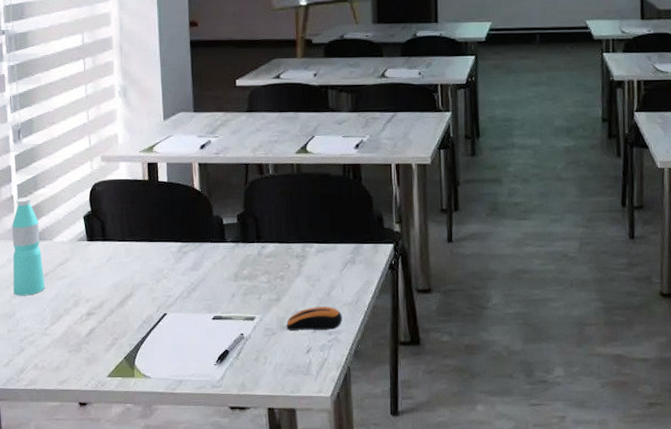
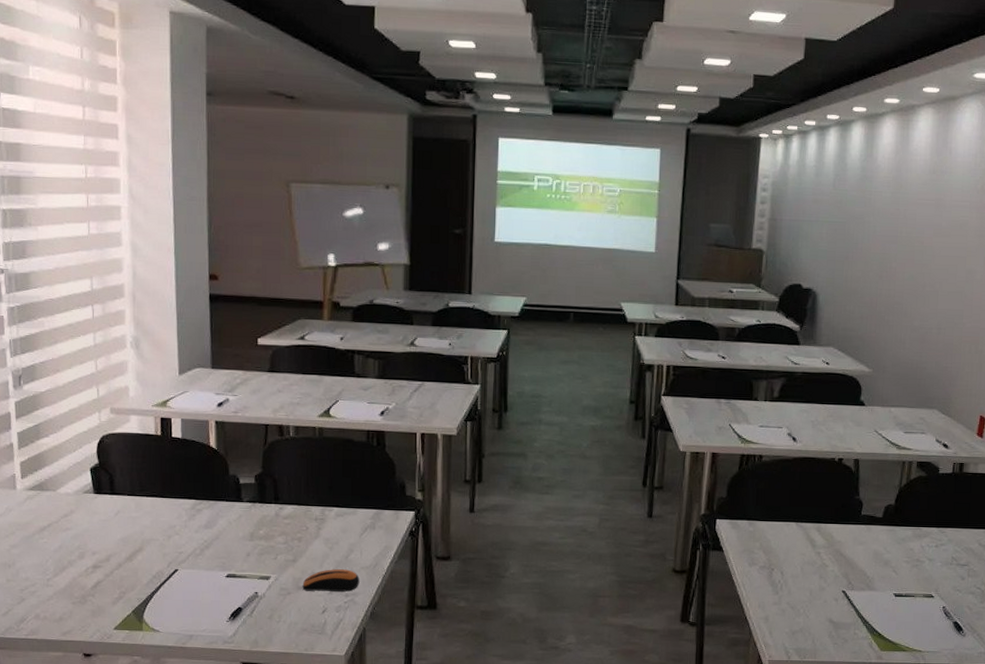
water bottle: present [11,197,45,296] -> none [11,445,48,546]

